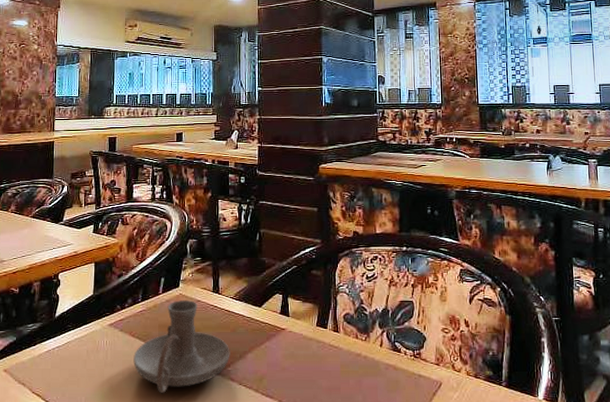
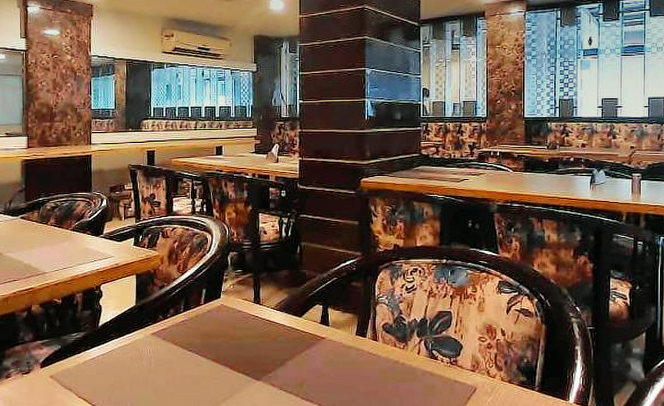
candle holder: present [133,300,230,394] -> none [176,311,271,398]

